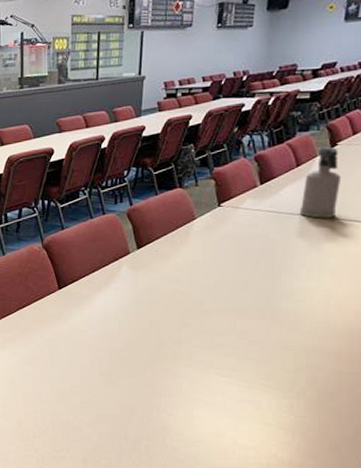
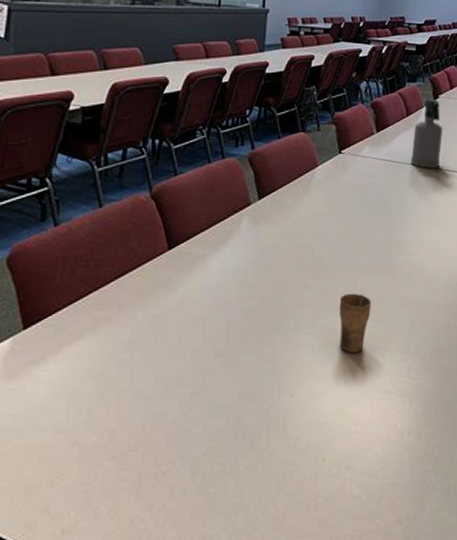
cup: none [217,334,252,386] -> present [339,293,372,353]

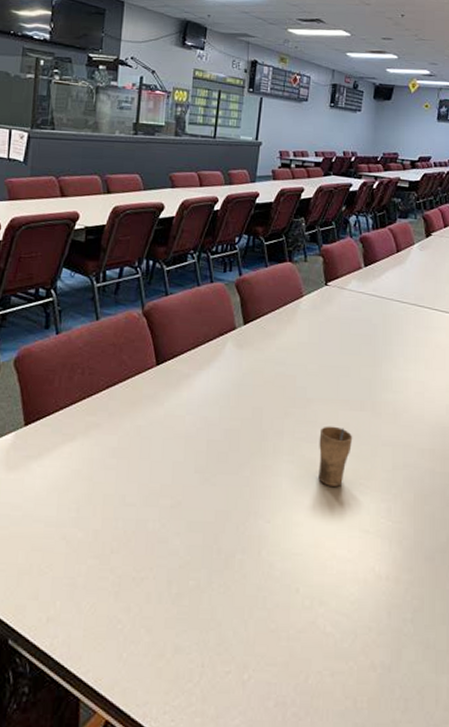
spray bottle: present [410,99,443,168] -> none [399,236,435,307]

